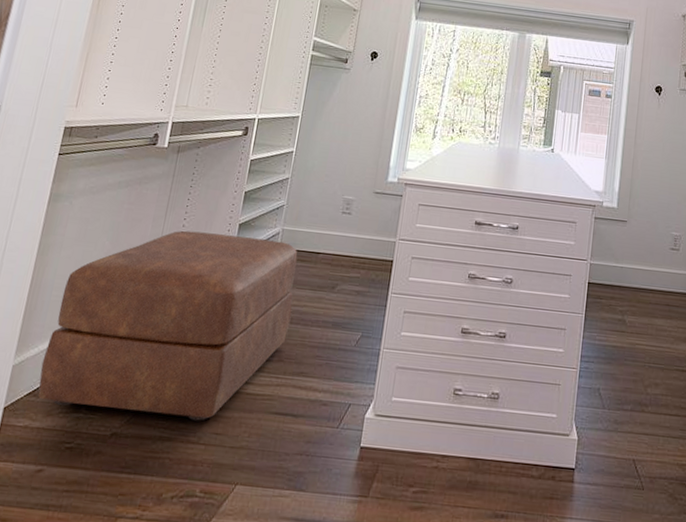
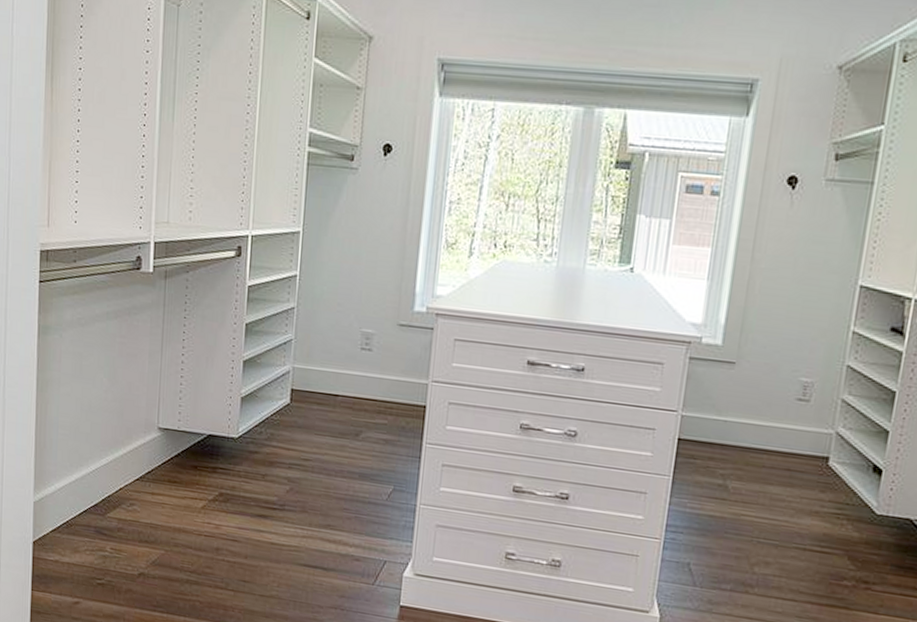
ottoman: present [38,230,298,421] -> none [60,367,313,568]

